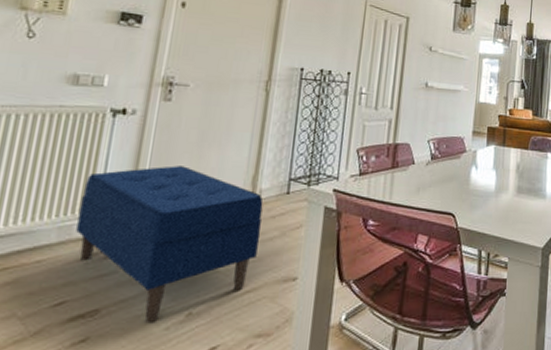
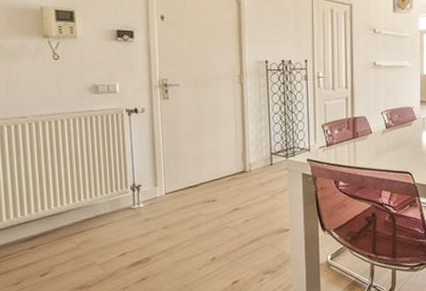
bench: present [76,166,264,322] -> none [120,149,256,265]

